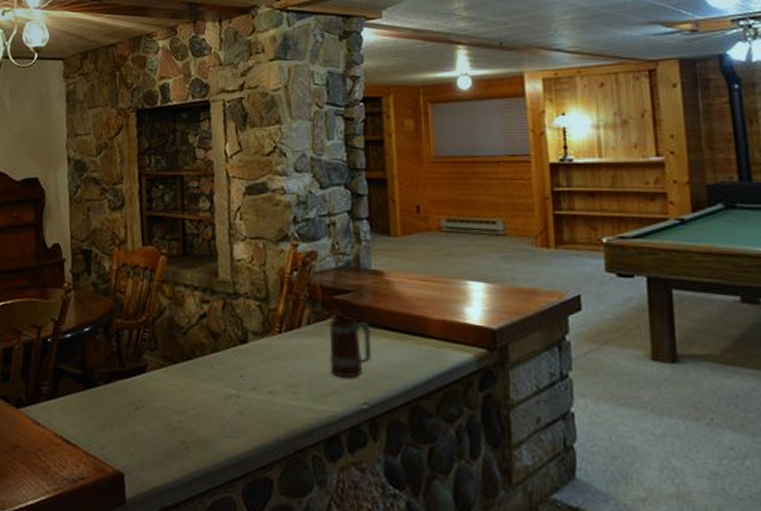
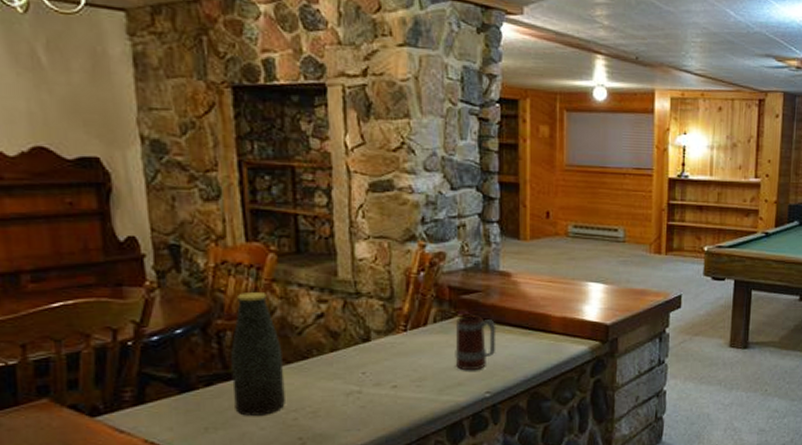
bottle: none [127,292,171,416] -> present [231,291,285,416]

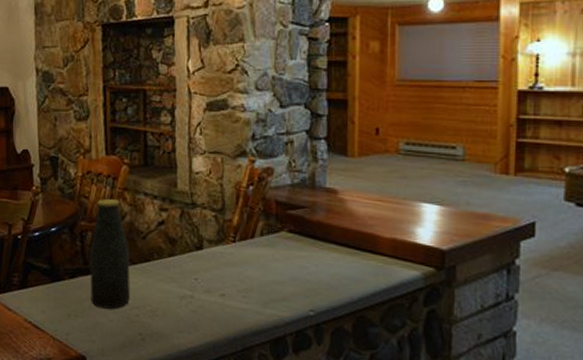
beer mug: present [455,315,497,371] -> none [280,230,322,287]

